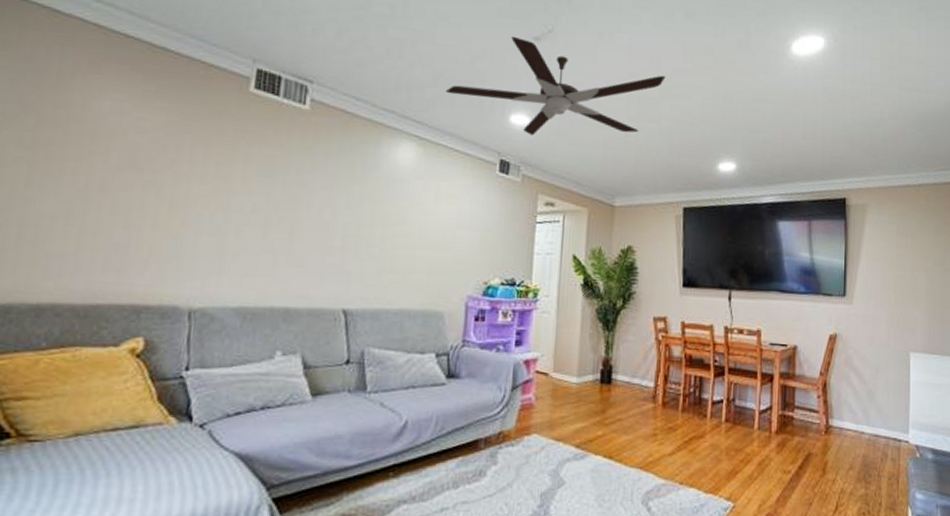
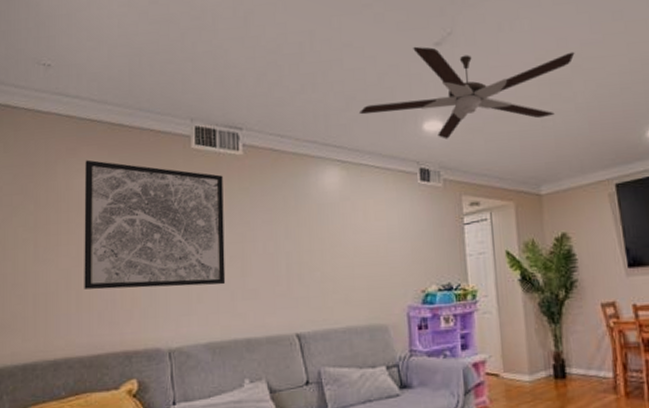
wall art: none [89,80,283,247] -> present [84,159,226,290]

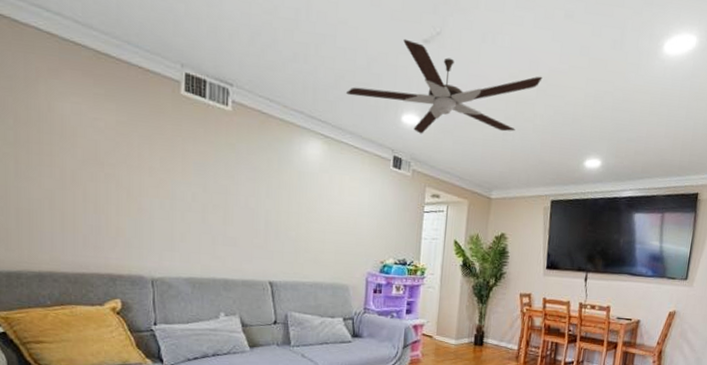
wall art: present [84,159,226,290] -> none [68,84,211,229]

